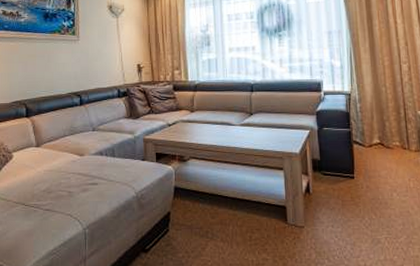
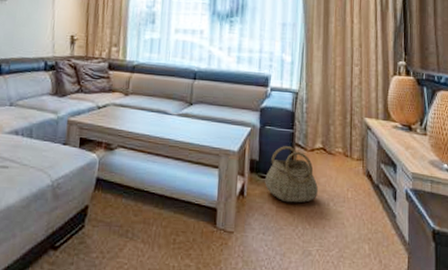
basket: none [328,144,380,196] -> present [265,146,318,203]

